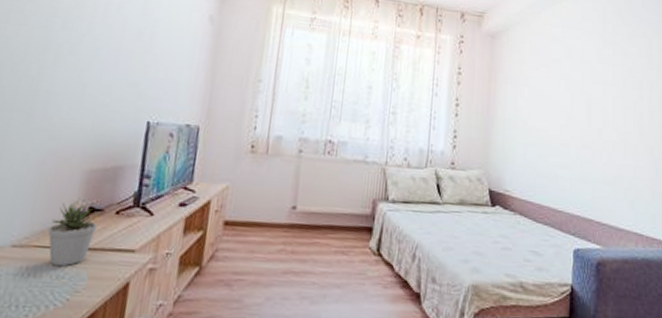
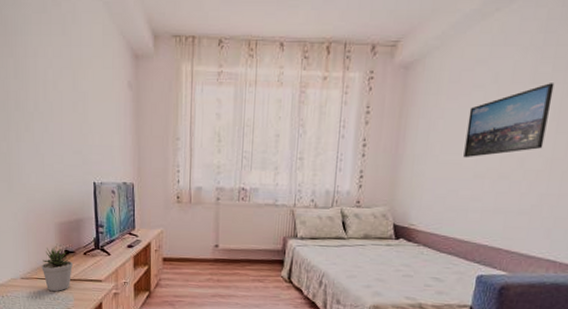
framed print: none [549,64,616,126] -> present [463,83,555,158]

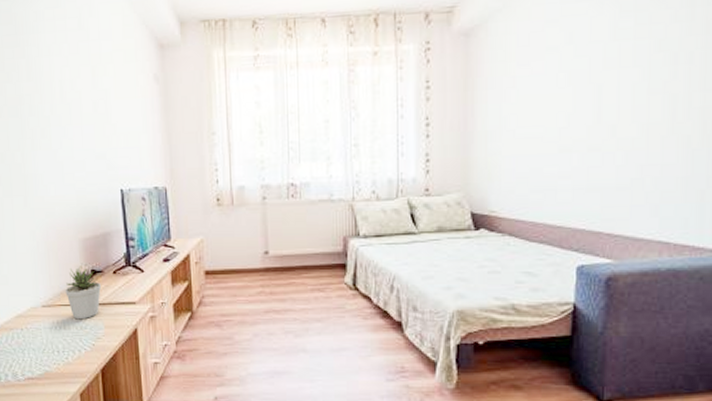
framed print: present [463,83,555,158] -> none [544,38,639,131]

